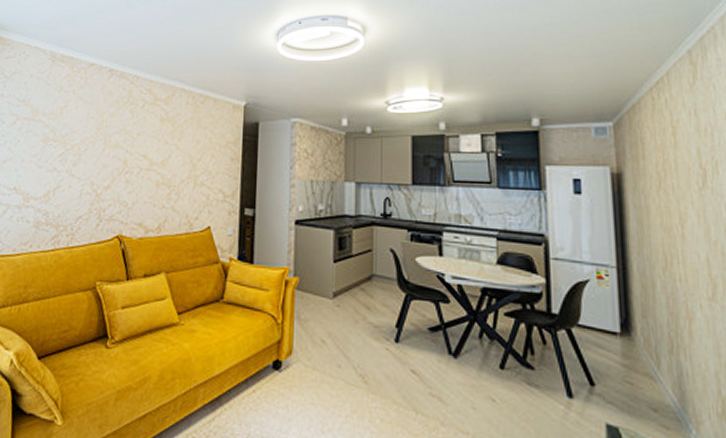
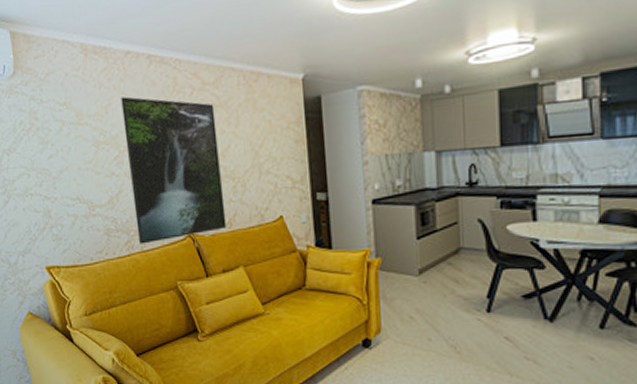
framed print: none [66,101,162,241] -> present [121,96,227,244]

